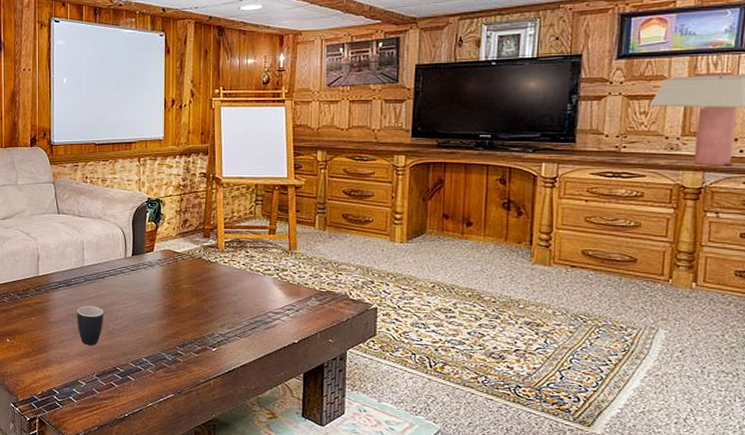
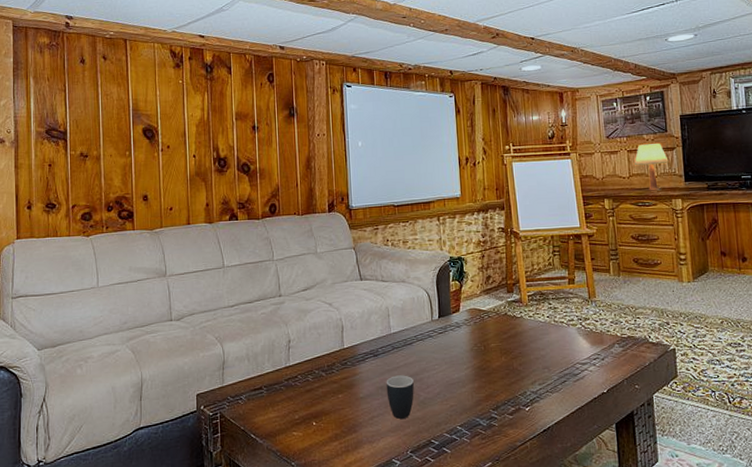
table lamp: none [356,93,396,145] -> present [634,143,669,191]

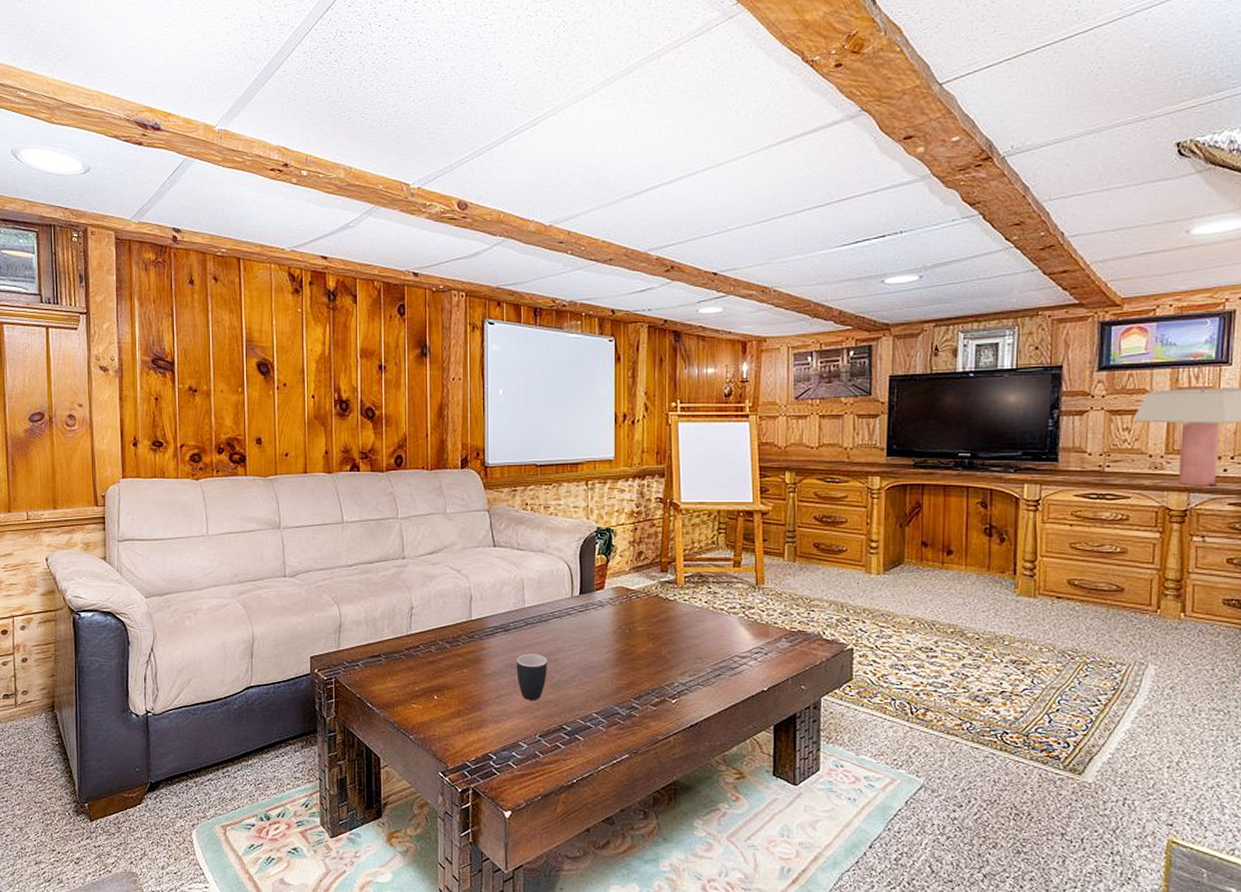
table lamp: present [634,143,669,191] -> none [827,408,869,465]

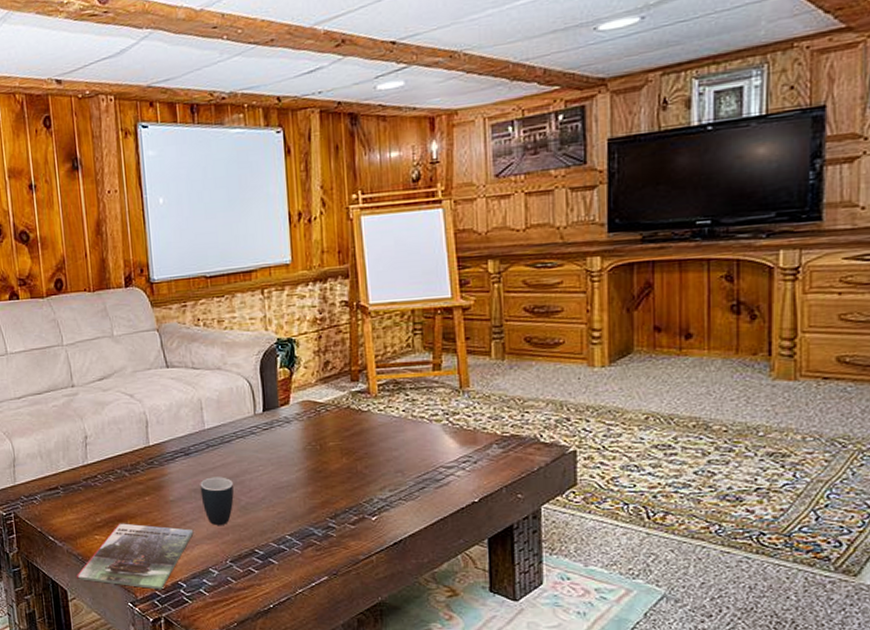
magazine: none [391,693,507,761] -> present [77,523,194,590]

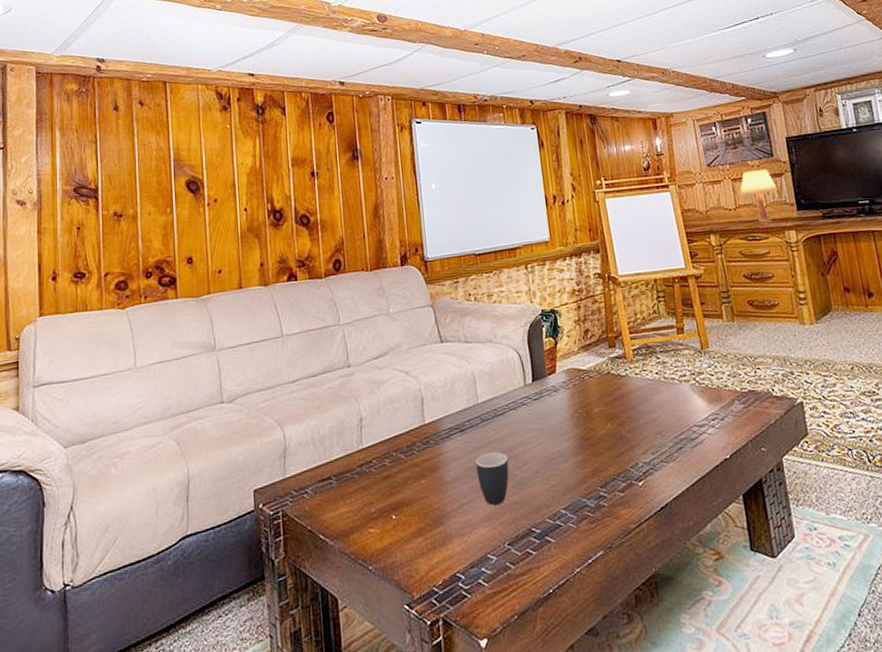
magazine: present [77,523,194,590] -> none [349,511,471,586]
table lamp: none [534,181,586,248] -> present [740,169,778,223]

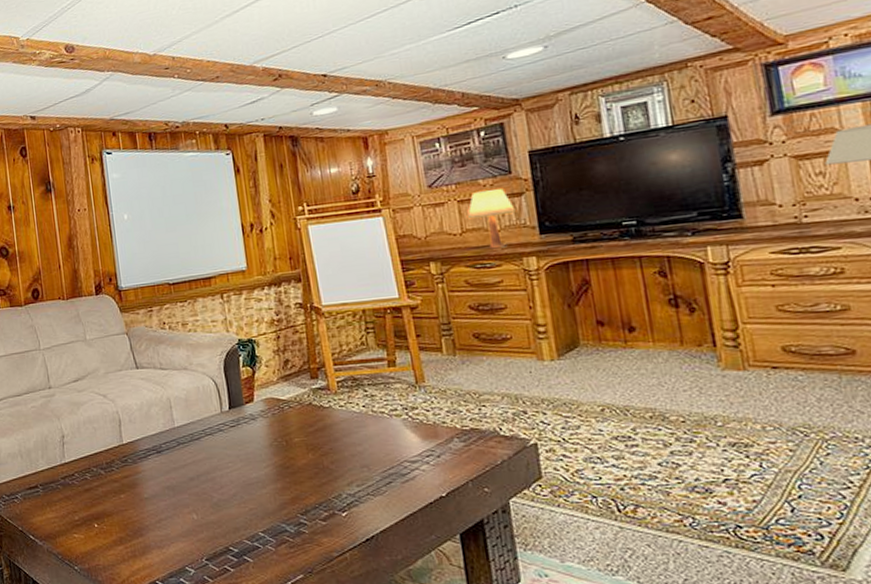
mug: present [475,452,509,505] -> none [172,474,206,522]

